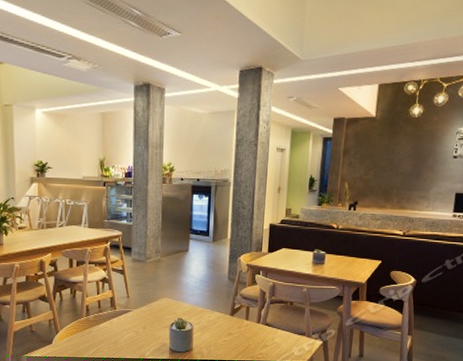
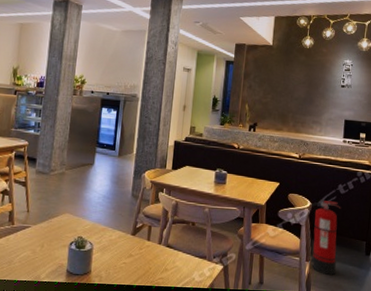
fire extinguisher: none [410,277,447,348] -> present [307,201,341,276]

